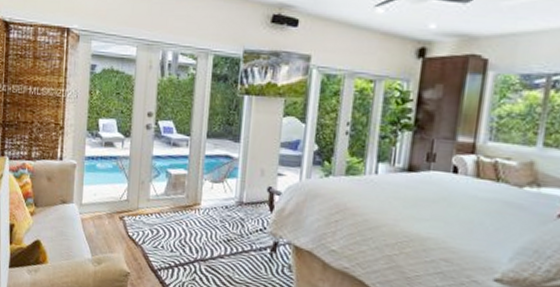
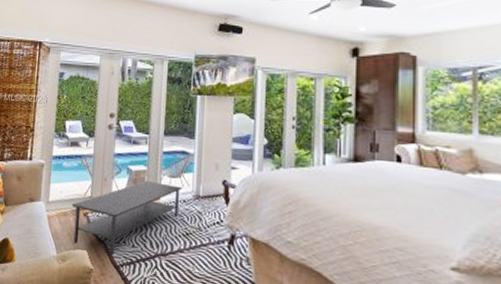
coffee table: none [107,185,225,260] -> present [72,181,182,256]

